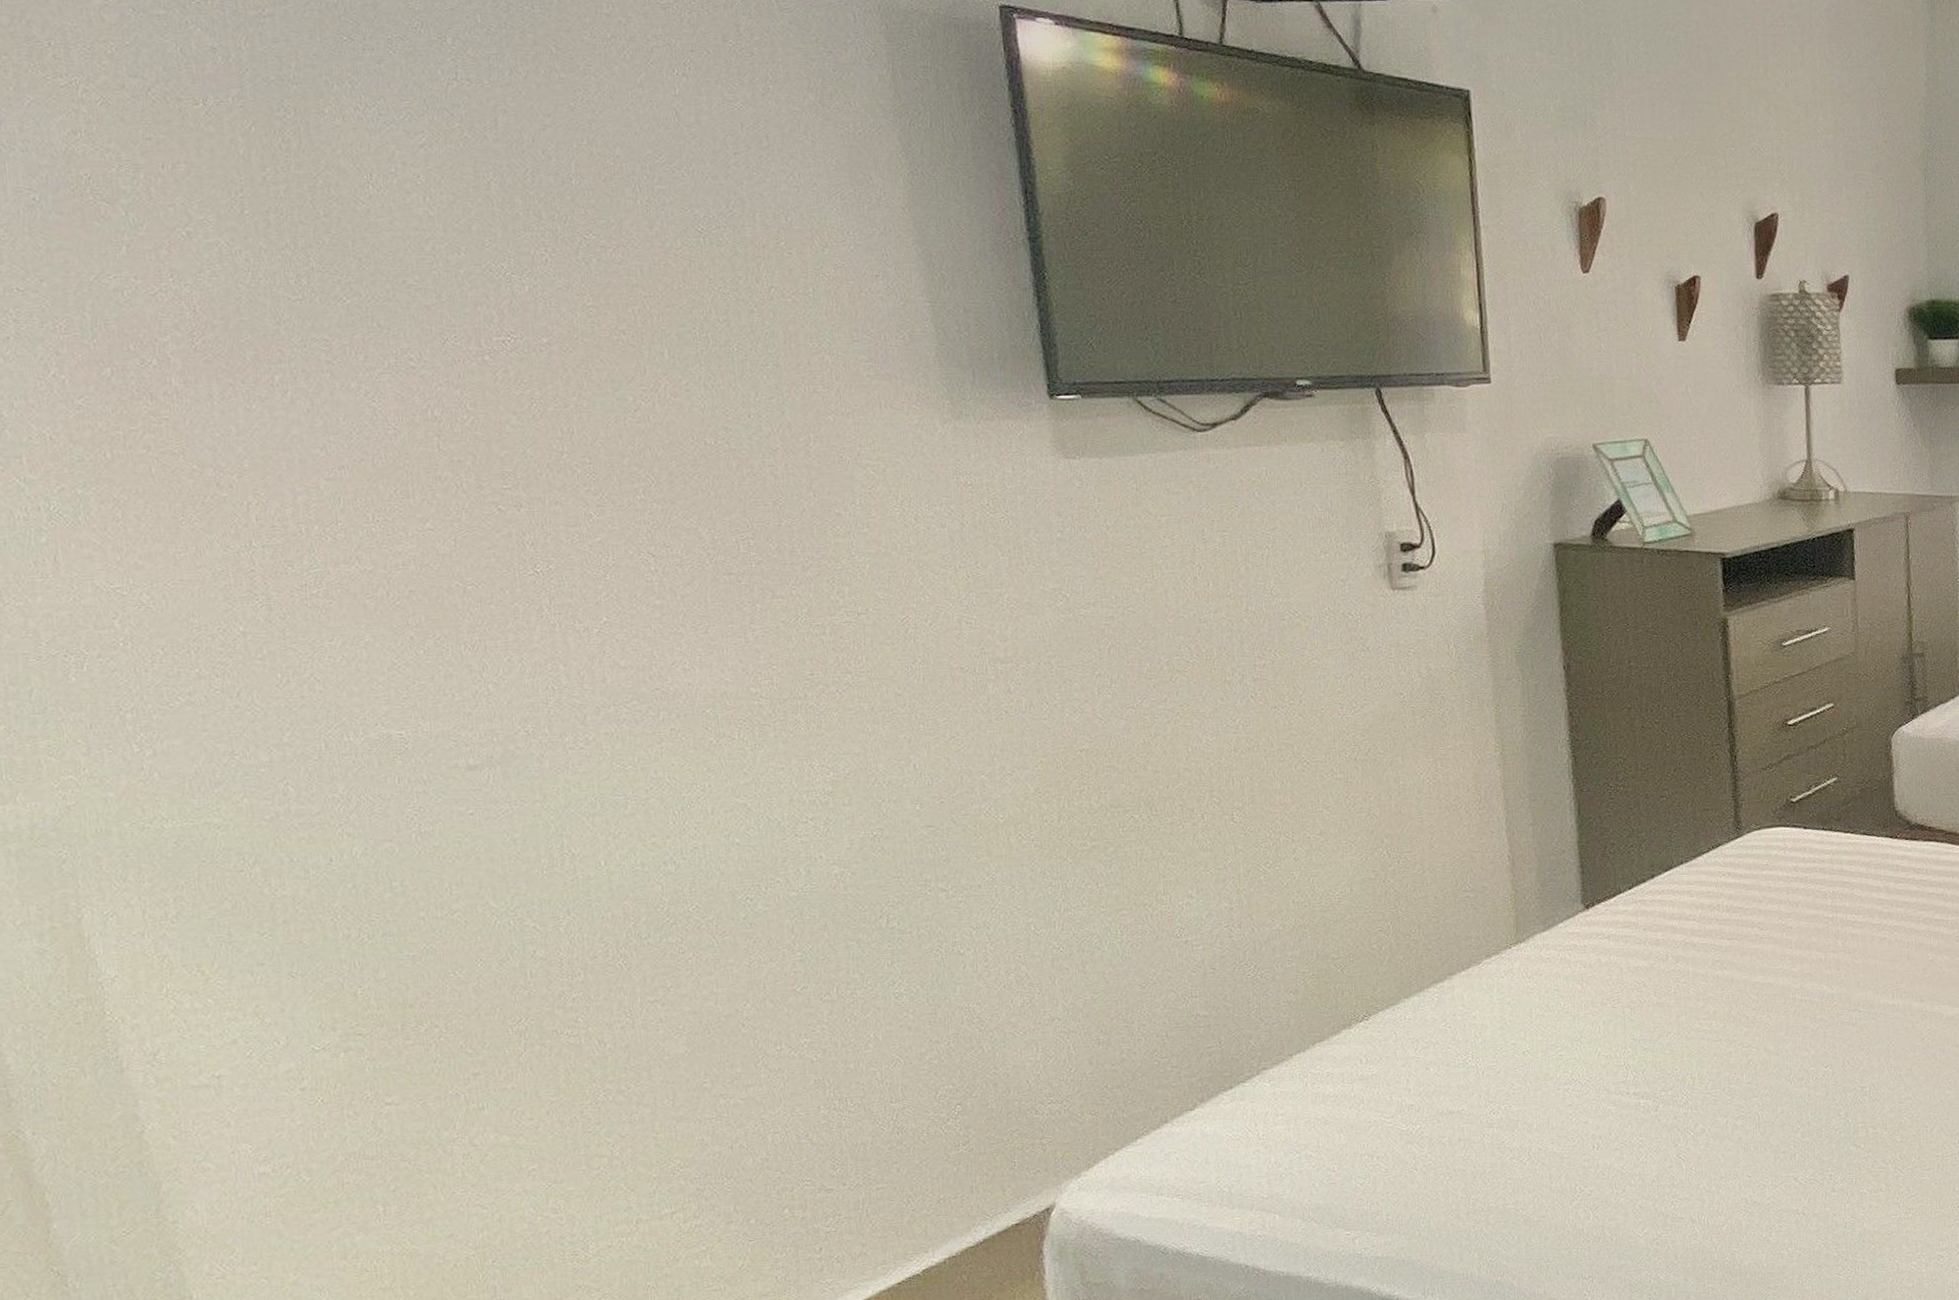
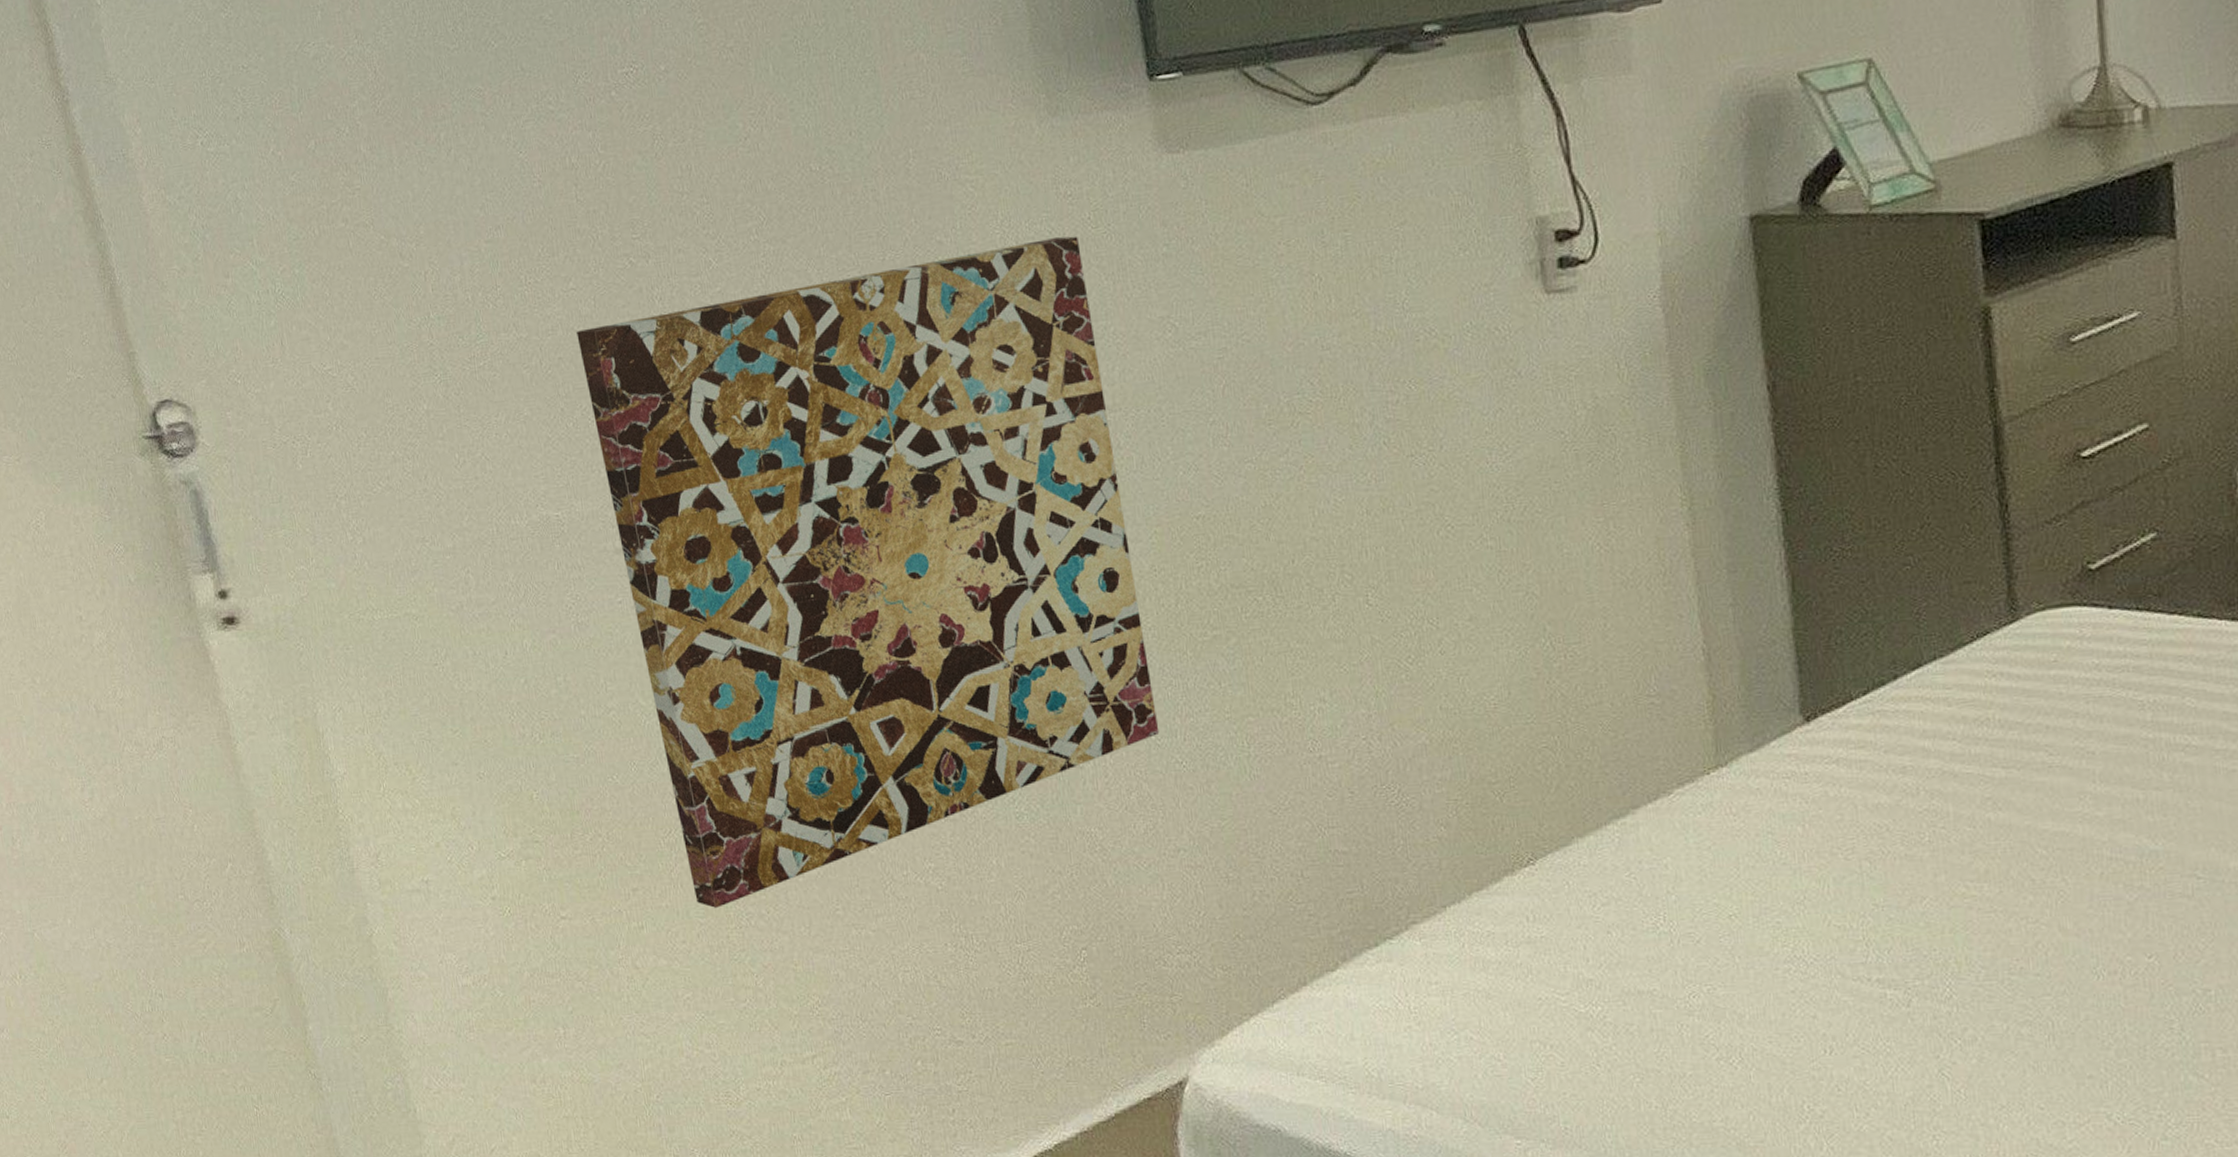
wall art: none [432,518,1039,1087] -> present [576,236,1160,908]

